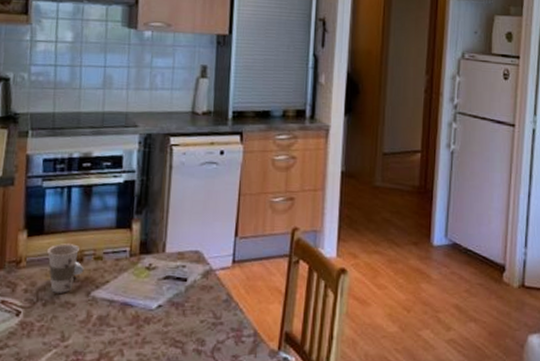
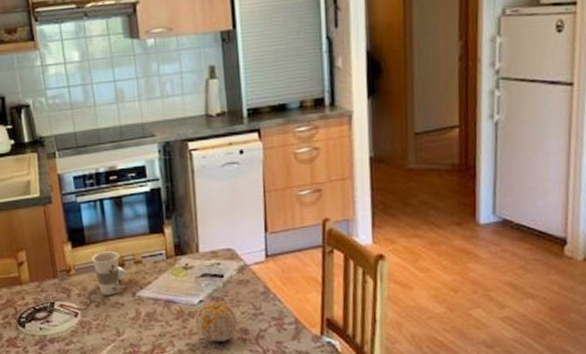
fruit: none [150,307,195,353] -> present [195,301,238,342]

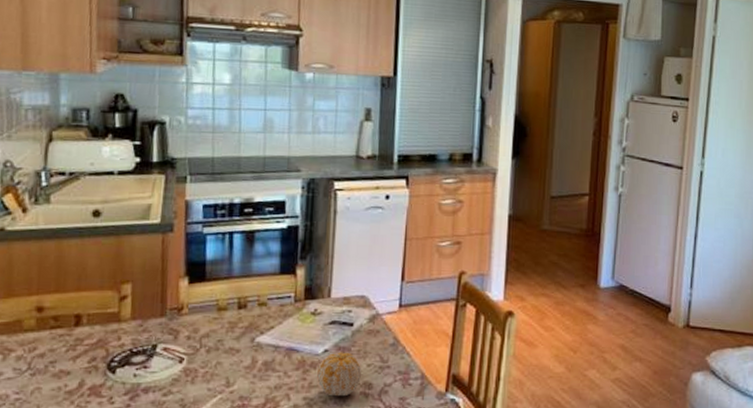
cup: present [91,251,127,295] -> none [209,290,248,340]

